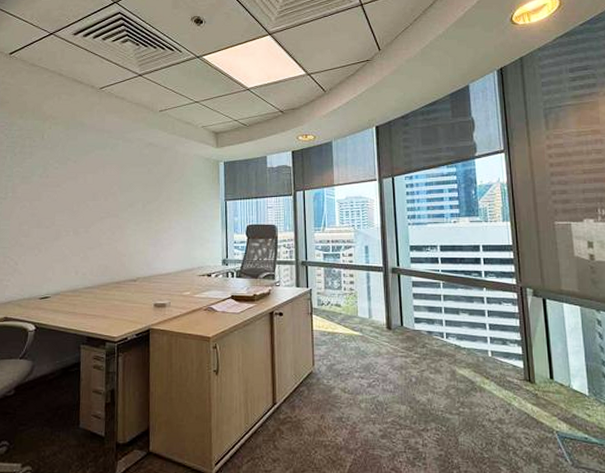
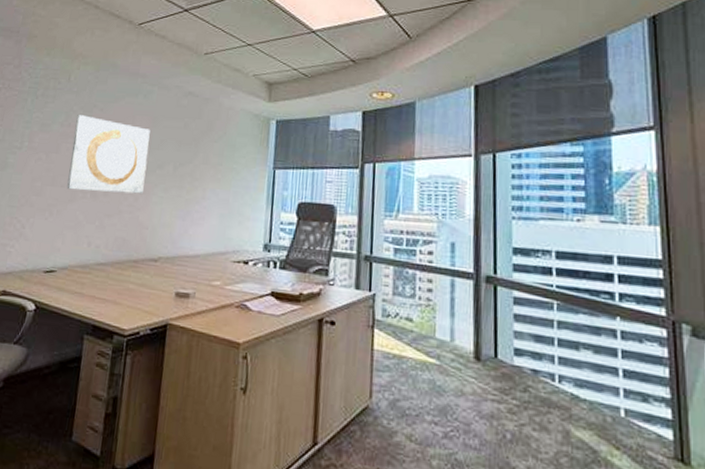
wall art: none [51,167,120,230] -> present [66,115,150,194]

